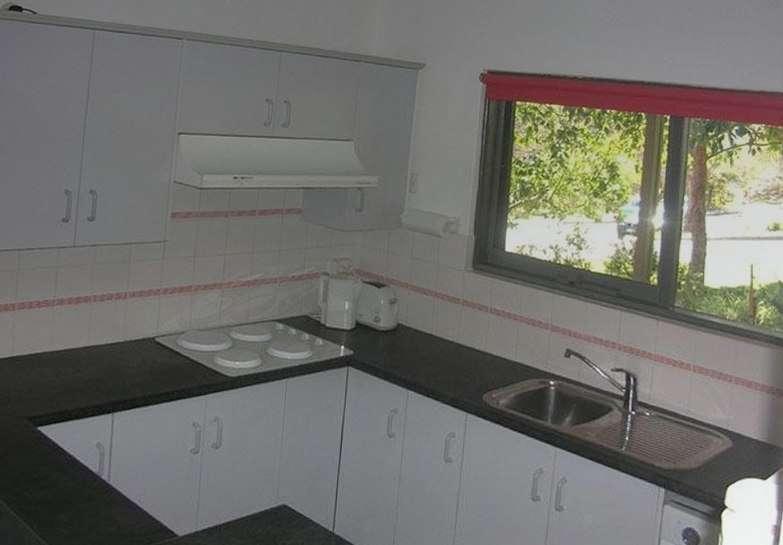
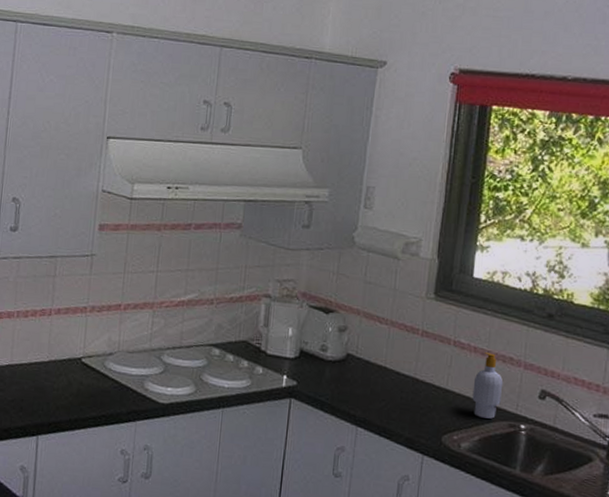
soap bottle: none [508,318,534,377] -> present [472,352,504,419]

